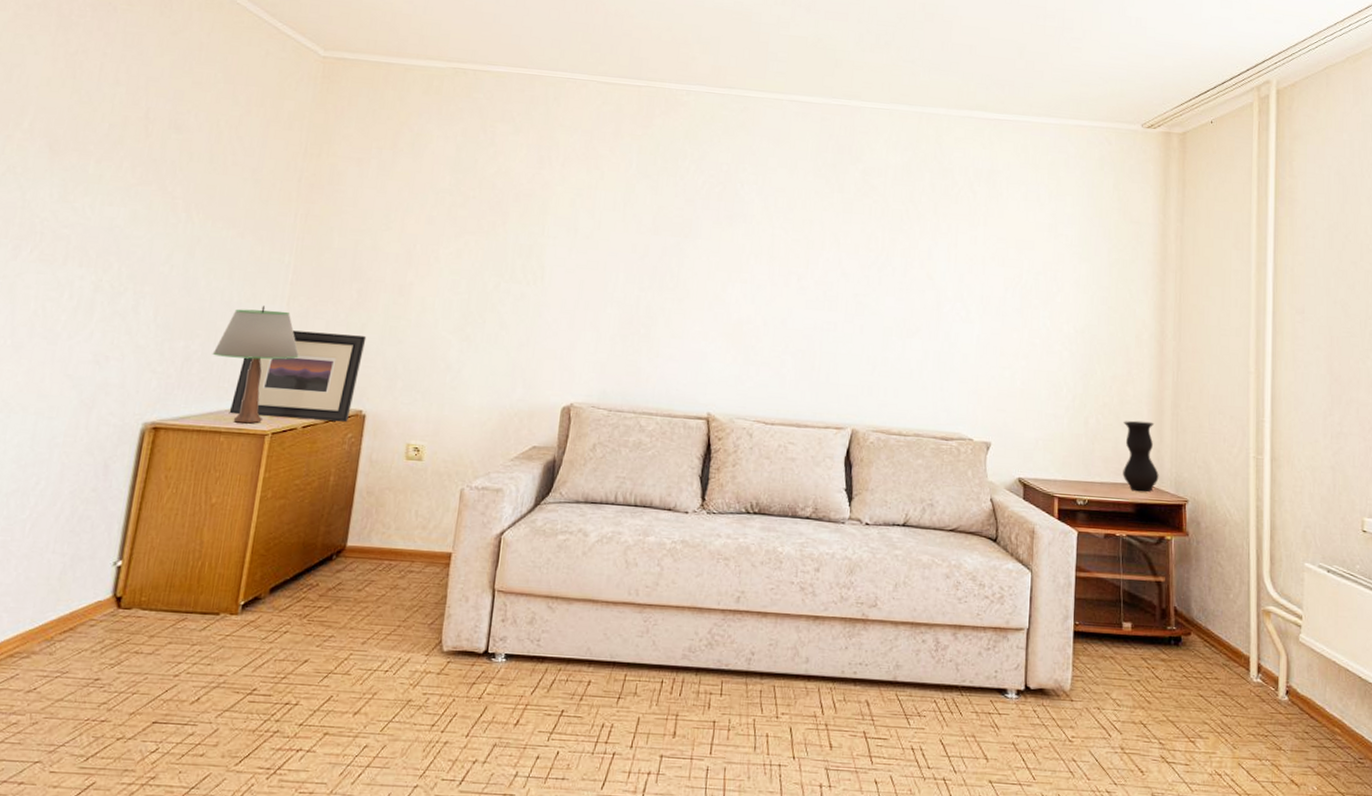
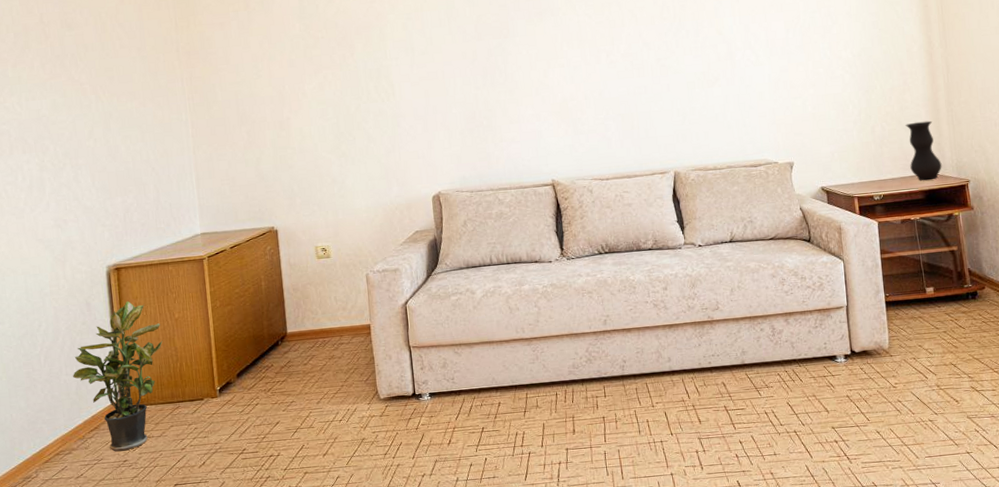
potted plant: none [60,470,191,666] -> present [73,300,163,452]
table lamp: present [212,305,299,424] -> none [145,158,214,254]
picture frame: present [229,330,367,423] -> none [170,168,265,248]

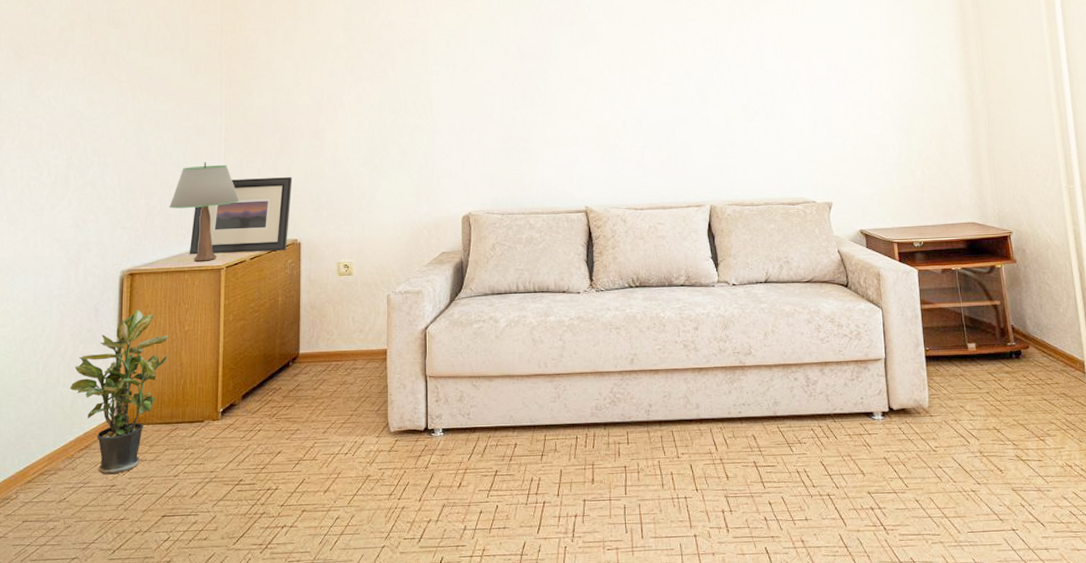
table lamp: none [145,158,214,254] -> present [169,162,240,262]
picture frame: none [170,168,265,248] -> present [189,177,293,255]
vase: present [905,120,942,180] -> none [946,167,984,229]

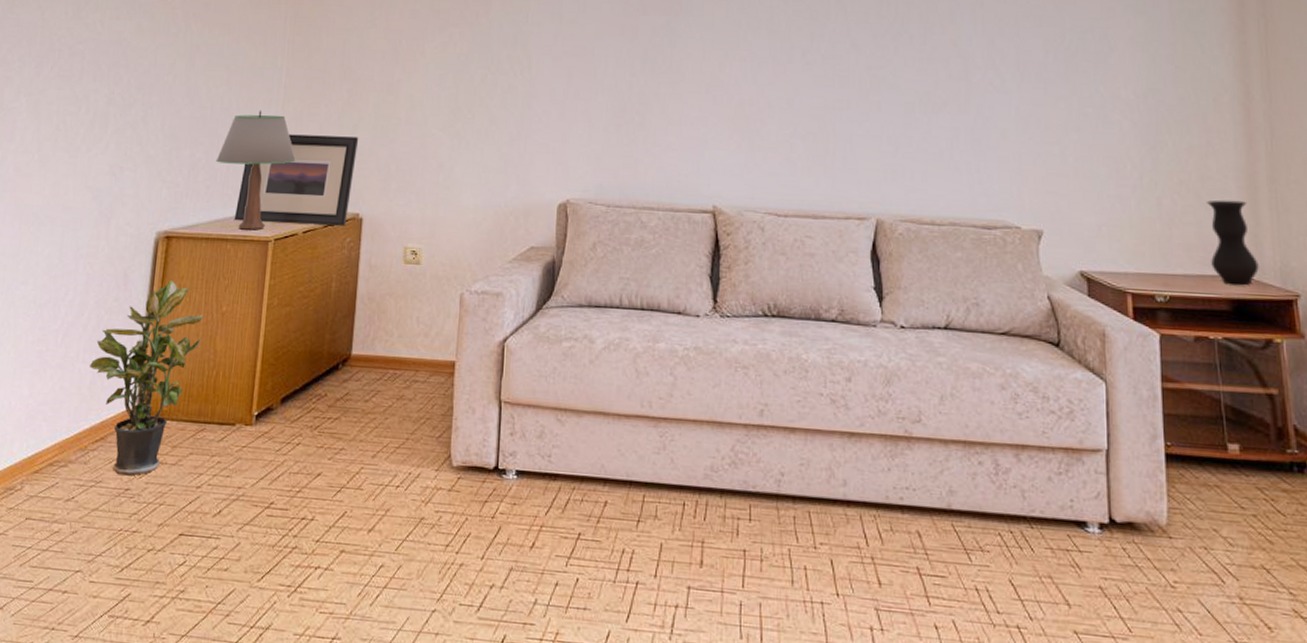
vase: none [946,167,984,229] -> present [1207,200,1259,285]

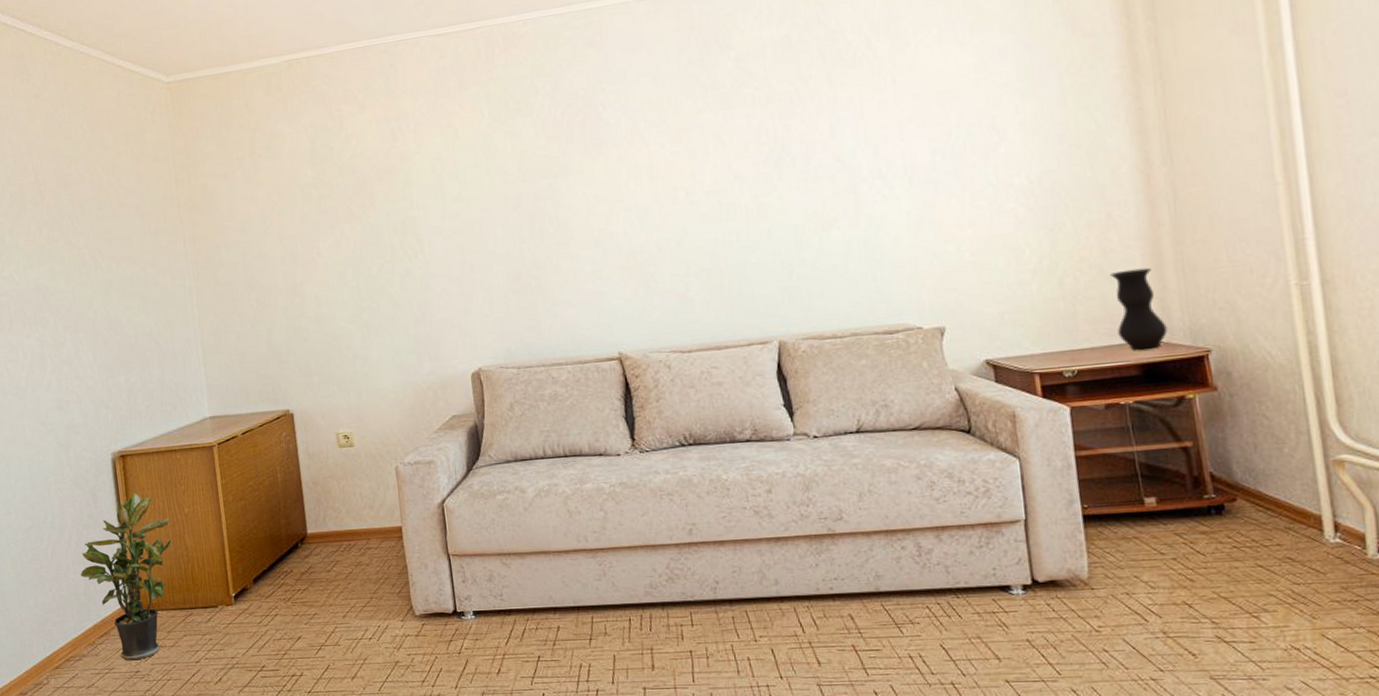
table lamp: present [215,110,296,230] -> none [149,330,222,440]
picture frame: present [234,134,359,227] -> none [175,341,279,433]

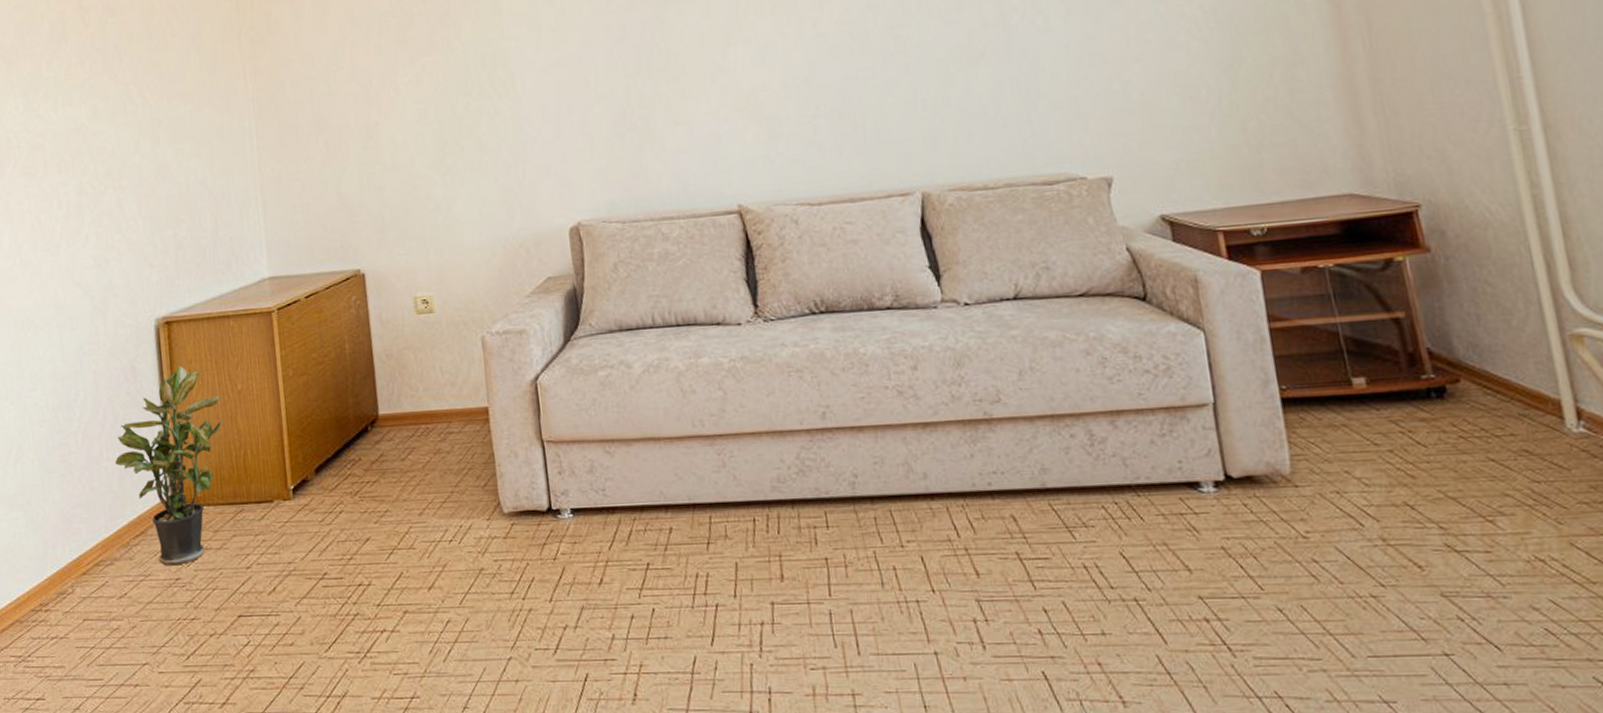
vase: present [1110,267,1168,350] -> none [1299,109,1369,205]

